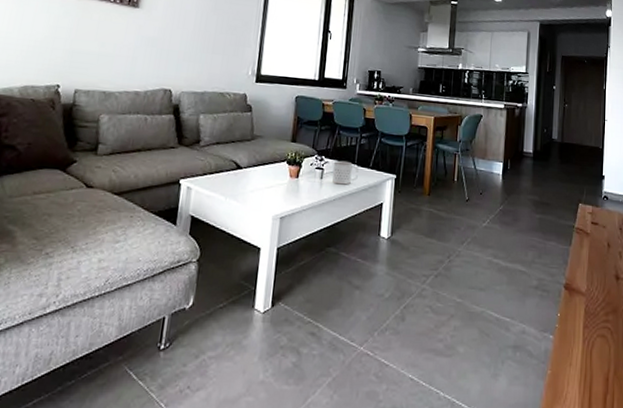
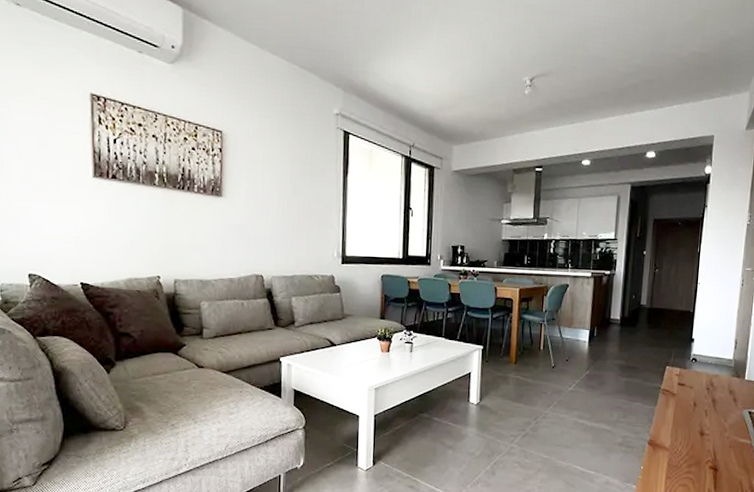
mug: present [332,160,359,185] -> none [421,334,446,357]

